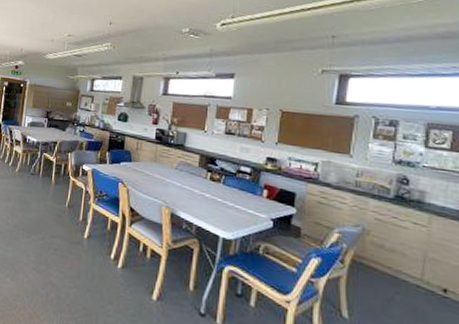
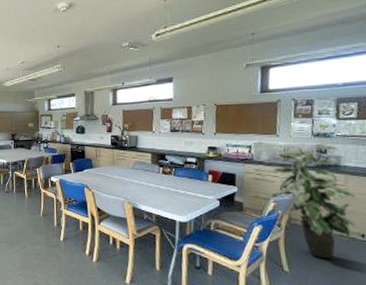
indoor plant: none [336,174,440,313] -> present [272,145,356,259]

